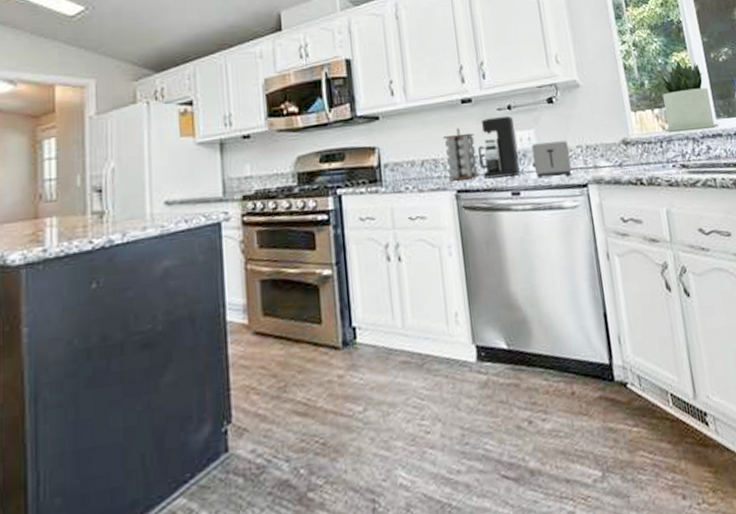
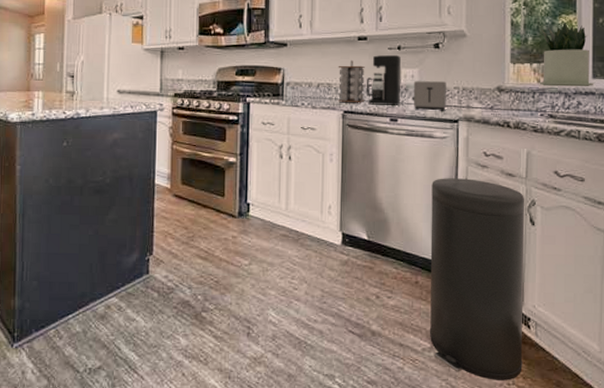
pedal bin: none [570,252,710,504] -> present [429,178,525,381]

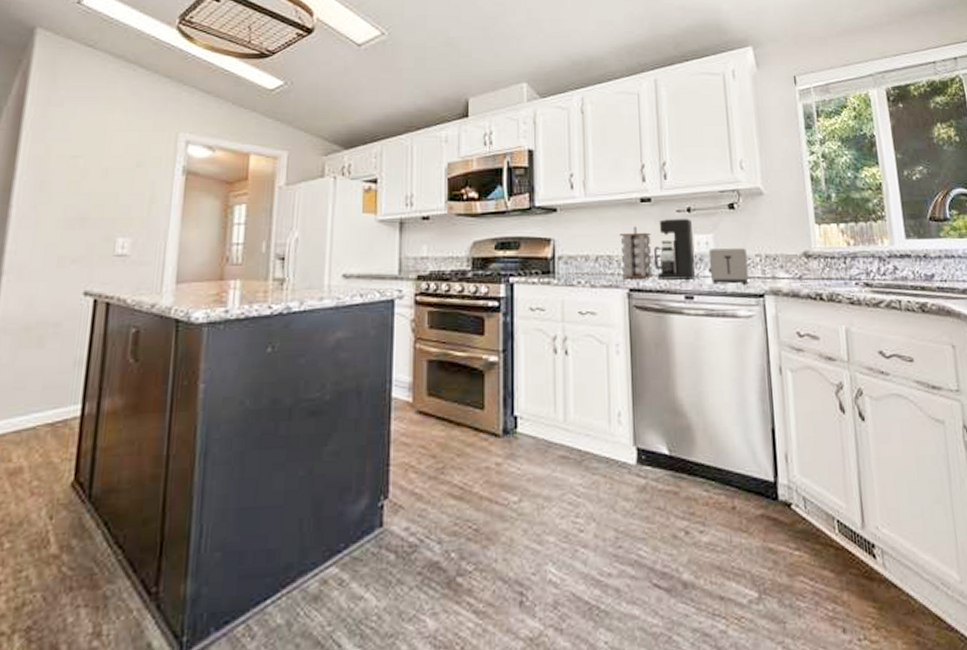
pedal bin: present [429,178,525,381] -> none [740,366,873,637]
planter: present [539,23,595,87] -> none [844,176,909,250]

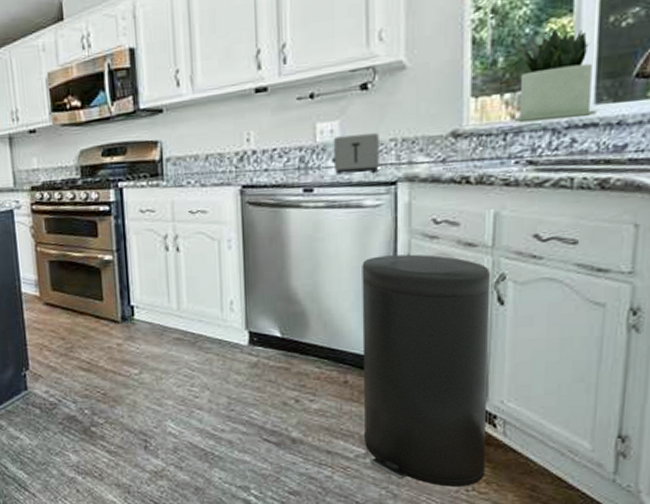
spice rack: present [619,225,654,279] -> none [230,119,269,176]
coffee maker: present [653,218,696,280] -> none [269,105,317,174]
pedal bin: none [740,366,873,637] -> present [362,254,491,487]
planter: none [844,176,909,250] -> present [513,29,598,123]

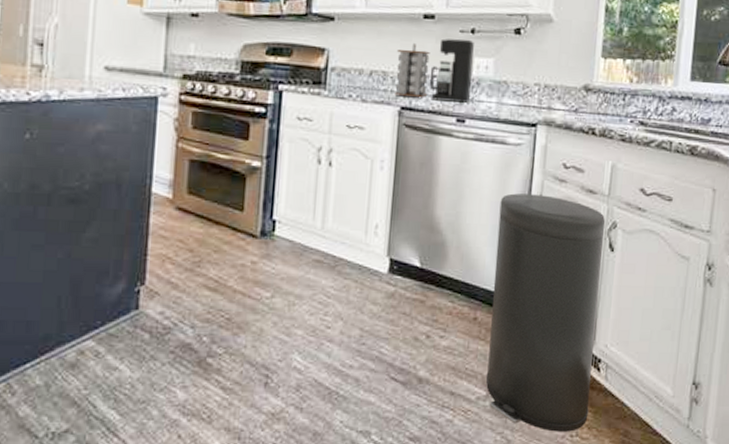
spice rack: none [230,119,269,176] -> present [394,42,430,98]
coffee maker: none [269,105,317,174] -> present [429,38,474,103]
toaster: present [331,133,379,174] -> none [484,73,526,112]
planter: present [513,29,598,123] -> none [631,12,692,91]

